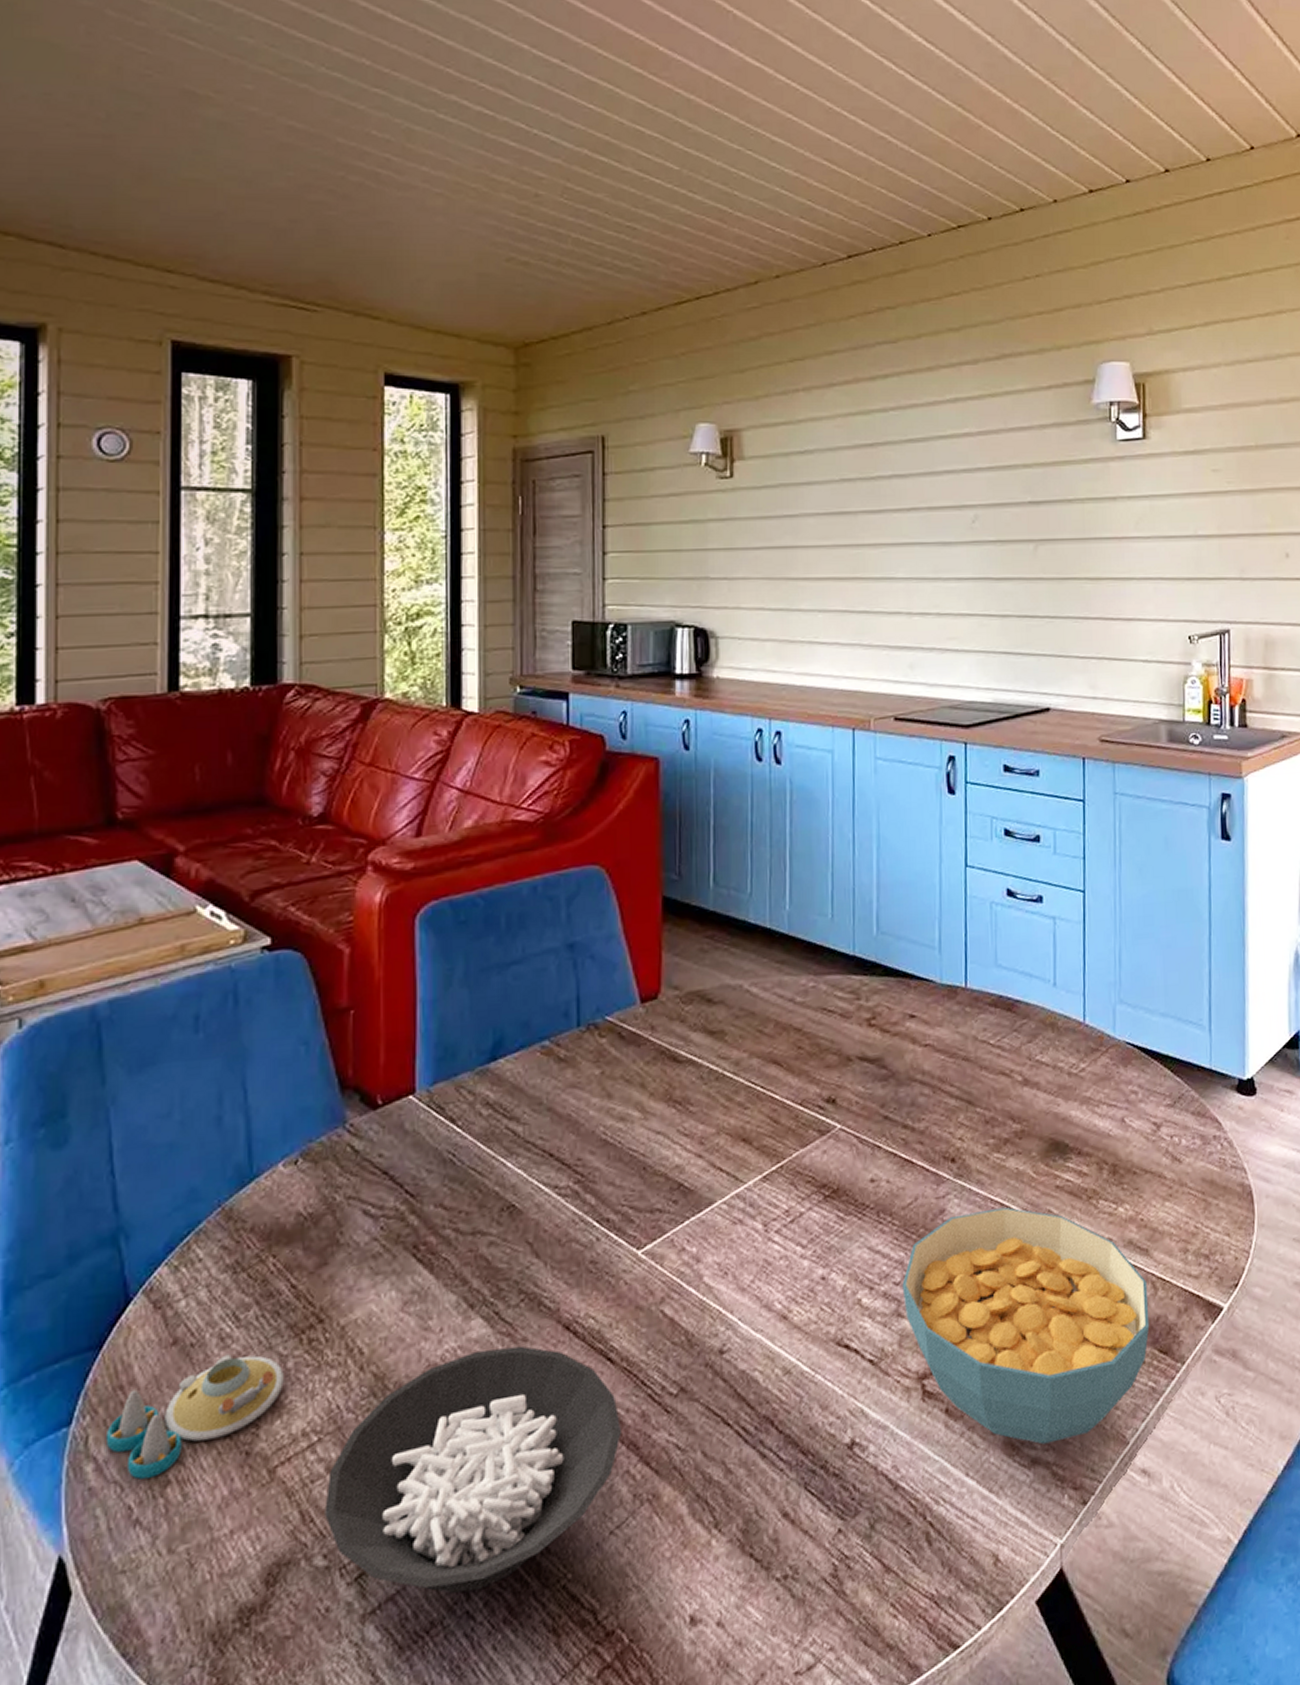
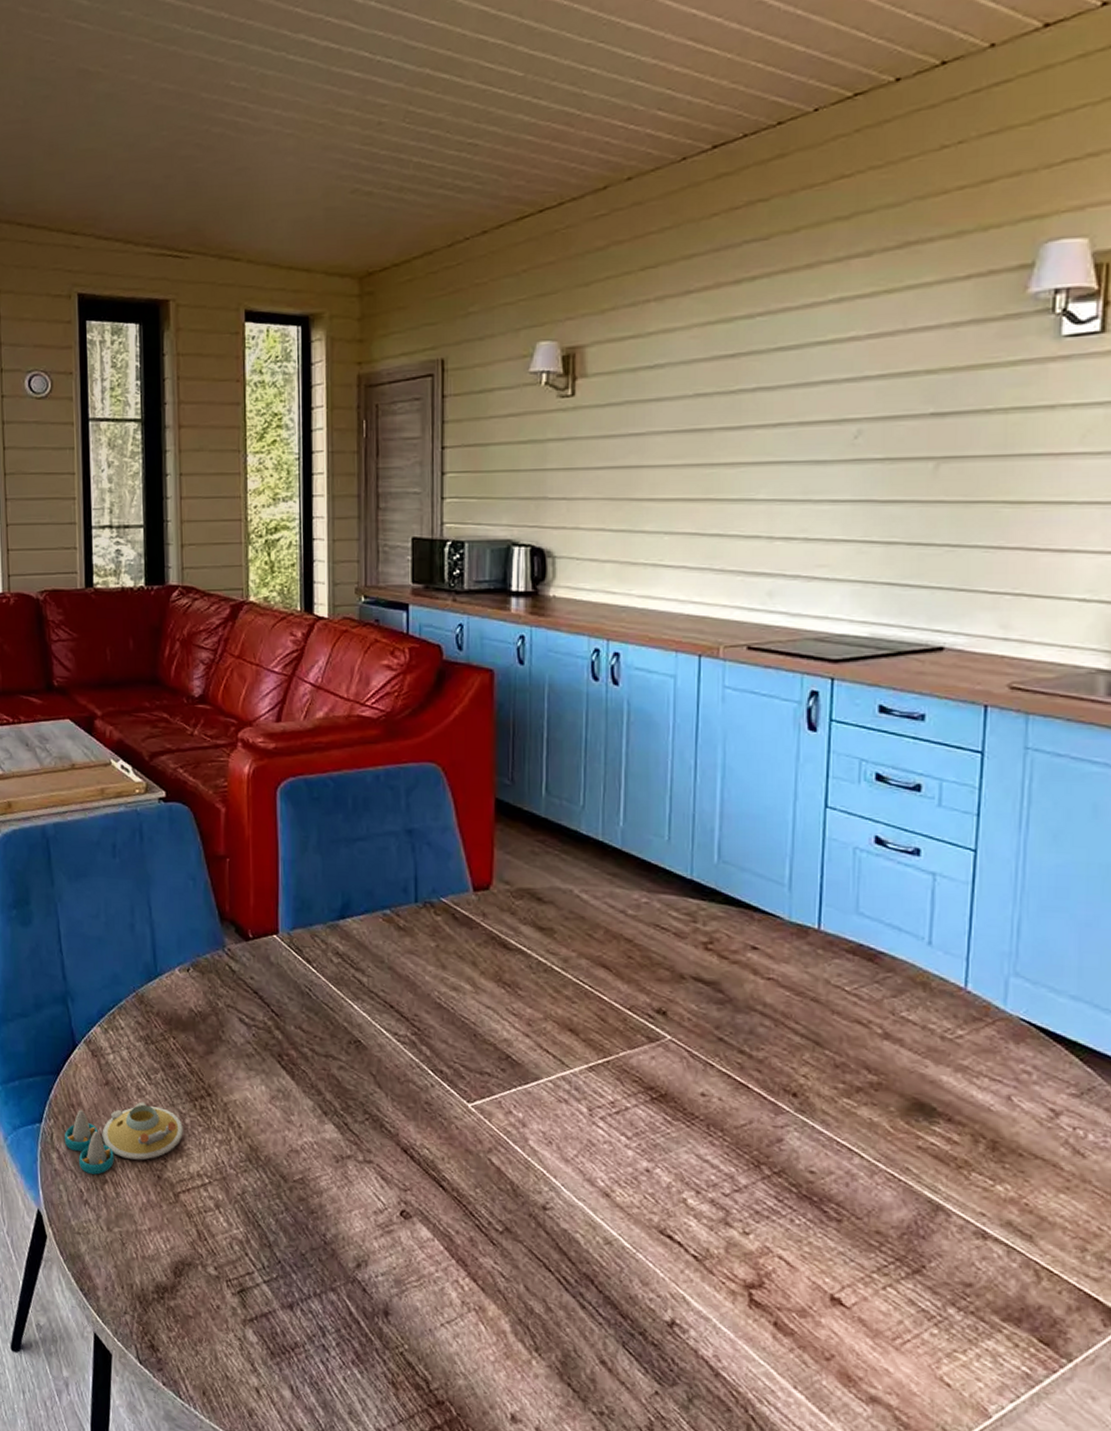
cereal bowl: present [325,1345,621,1594] -> none [215,1149,451,1333]
cereal bowl: present [902,1207,1150,1445] -> none [731,1148,1029,1393]

